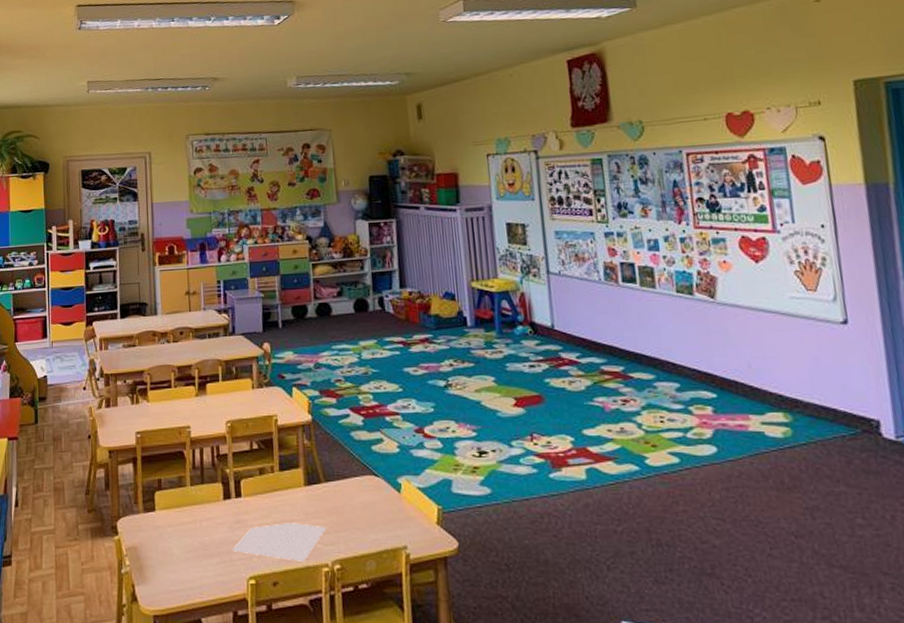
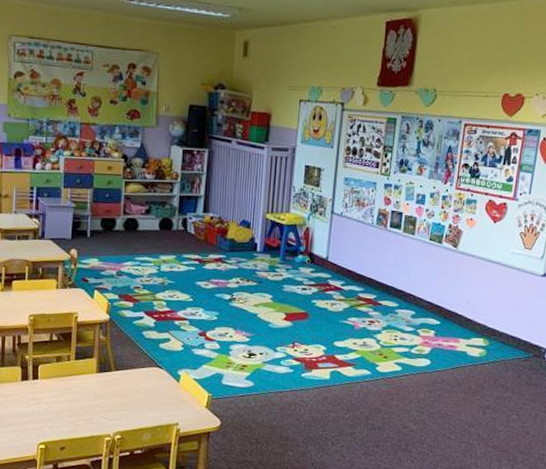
paper sheet: present [232,523,327,562] -> none [26,401,113,432]

